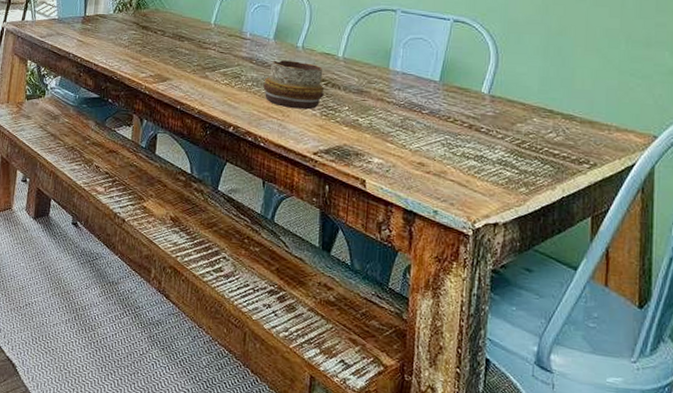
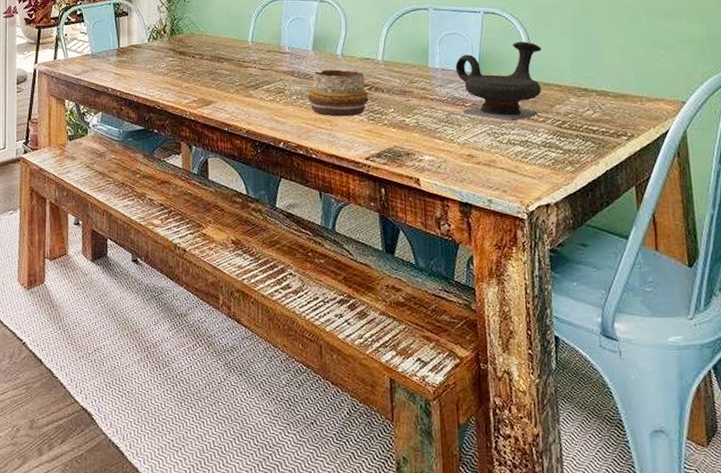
teapot: none [417,54,510,135] -> present [455,41,542,122]

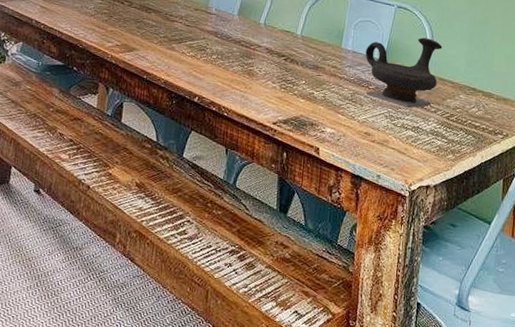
decorative bowl: present [308,69,369,117] -> none [227,35,284,83]

